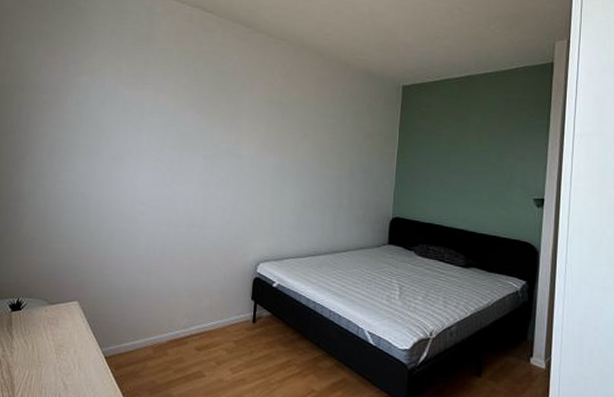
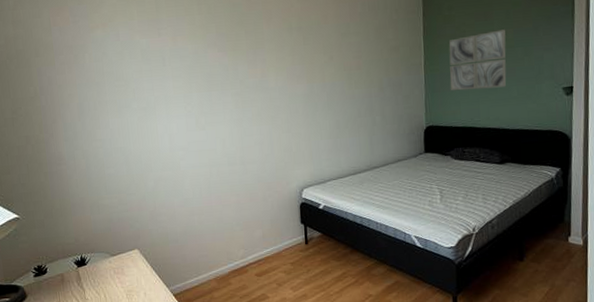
wall art: none [420,132,480,190] -> present [448,29,507,91]

